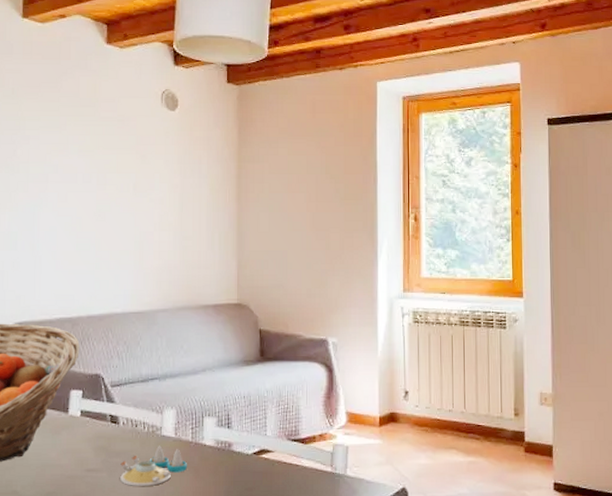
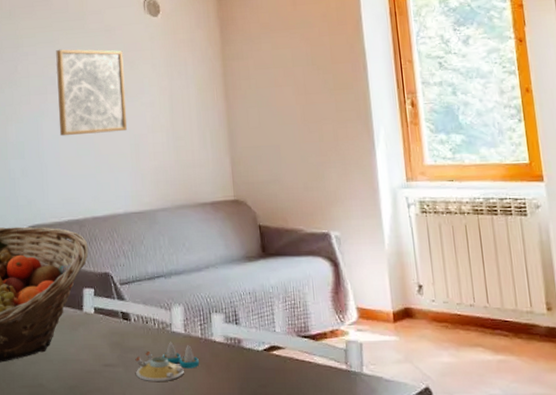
wall art: none [58,135,135,229] -> present [56,49,128,136]

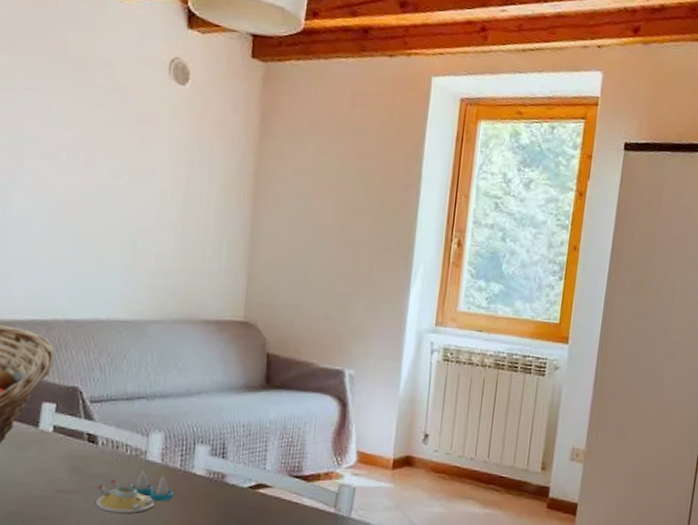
wall art: present [56,49,128,136] -> none [34,101,133,222]

